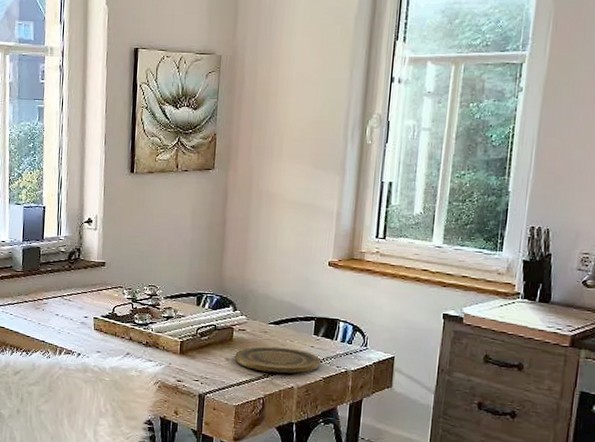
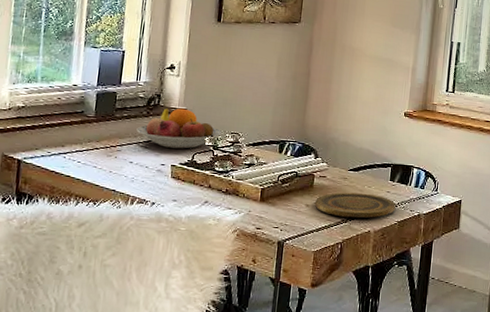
fruit bowl: none [60,261,141,302] -> present [136,108,223,149]

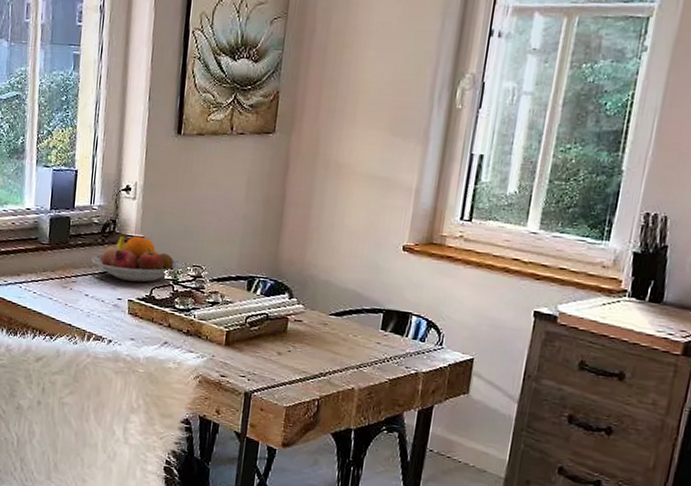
plate: present [315,192,396,218] -> none [288,340,387,373]

